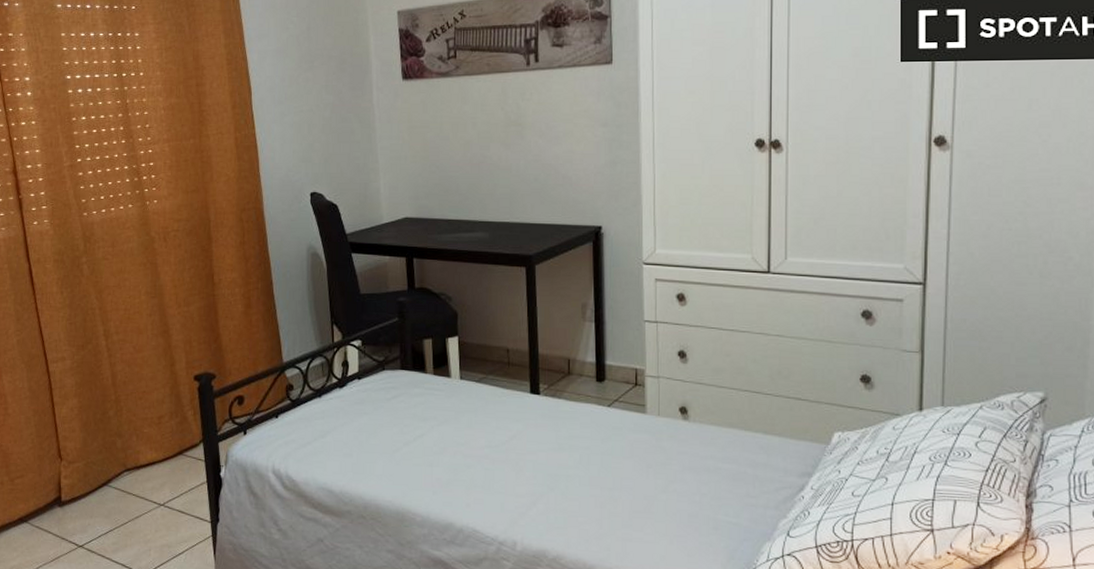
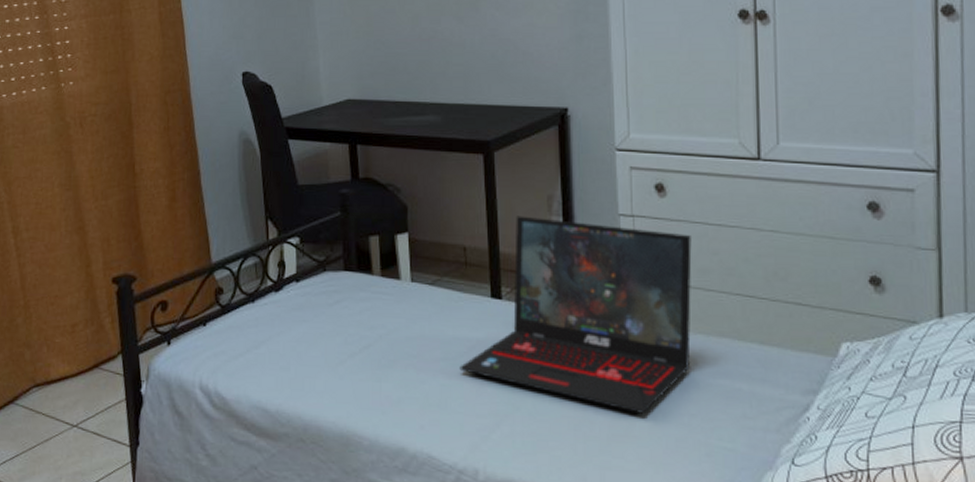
laptop: none [501,321,707,495] -> present [459,216,692,415]

